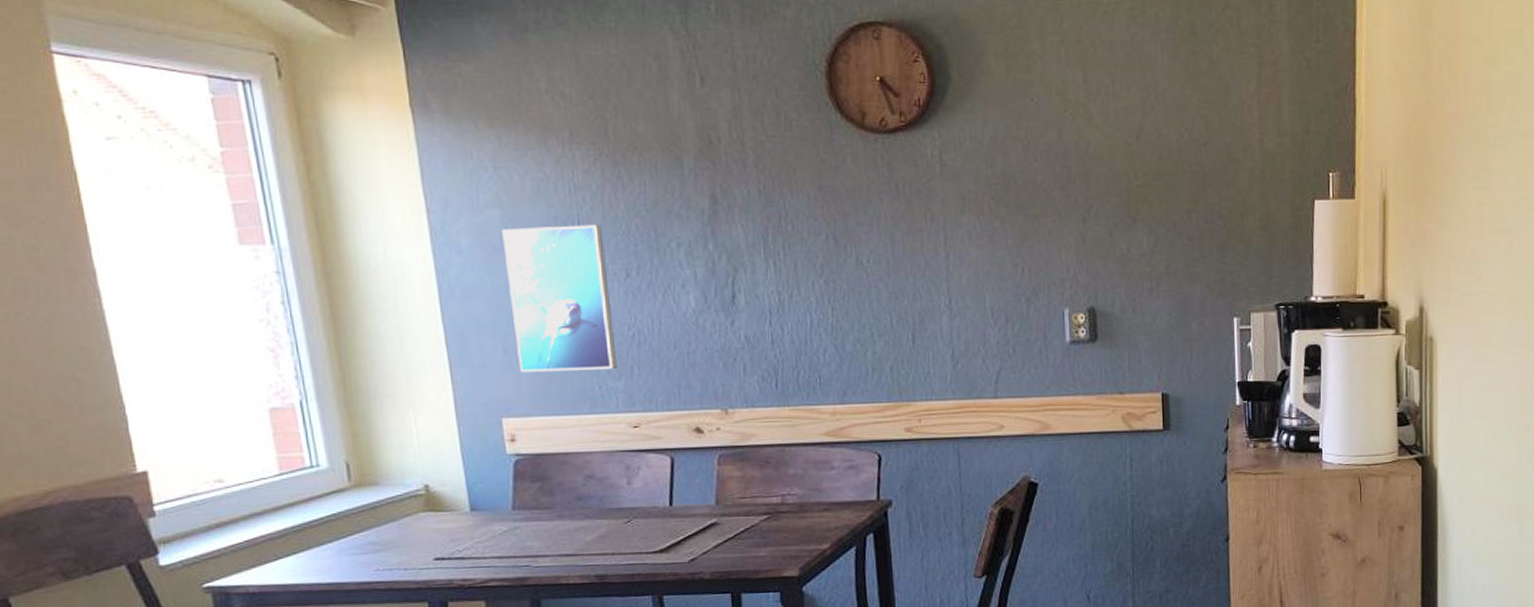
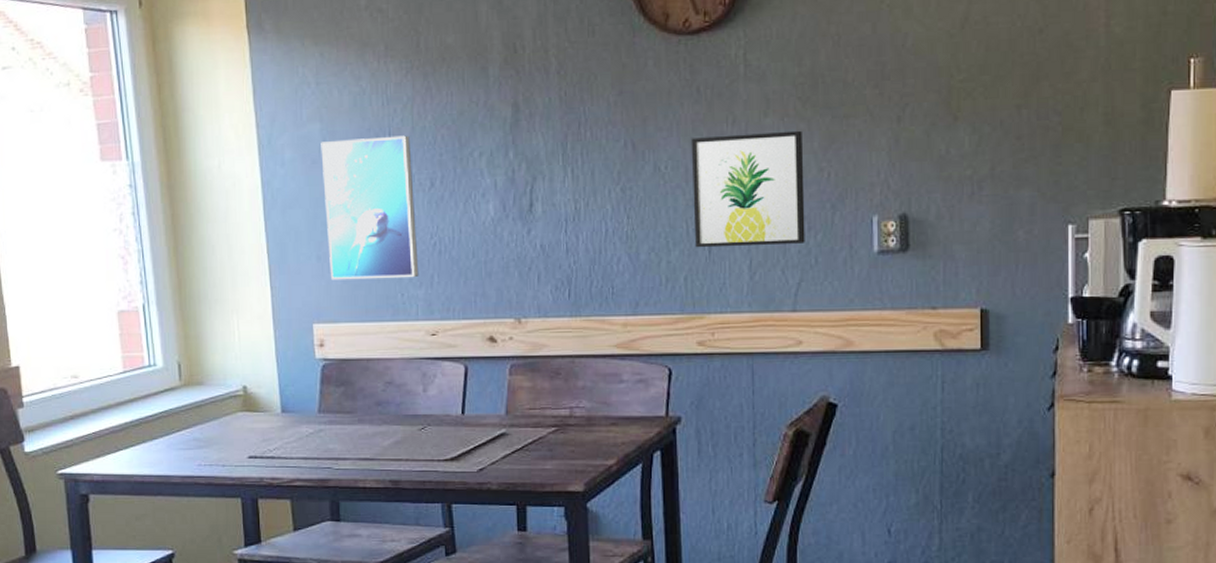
wall art: none [891,228,1003,339] -> present [691,130,805,248]

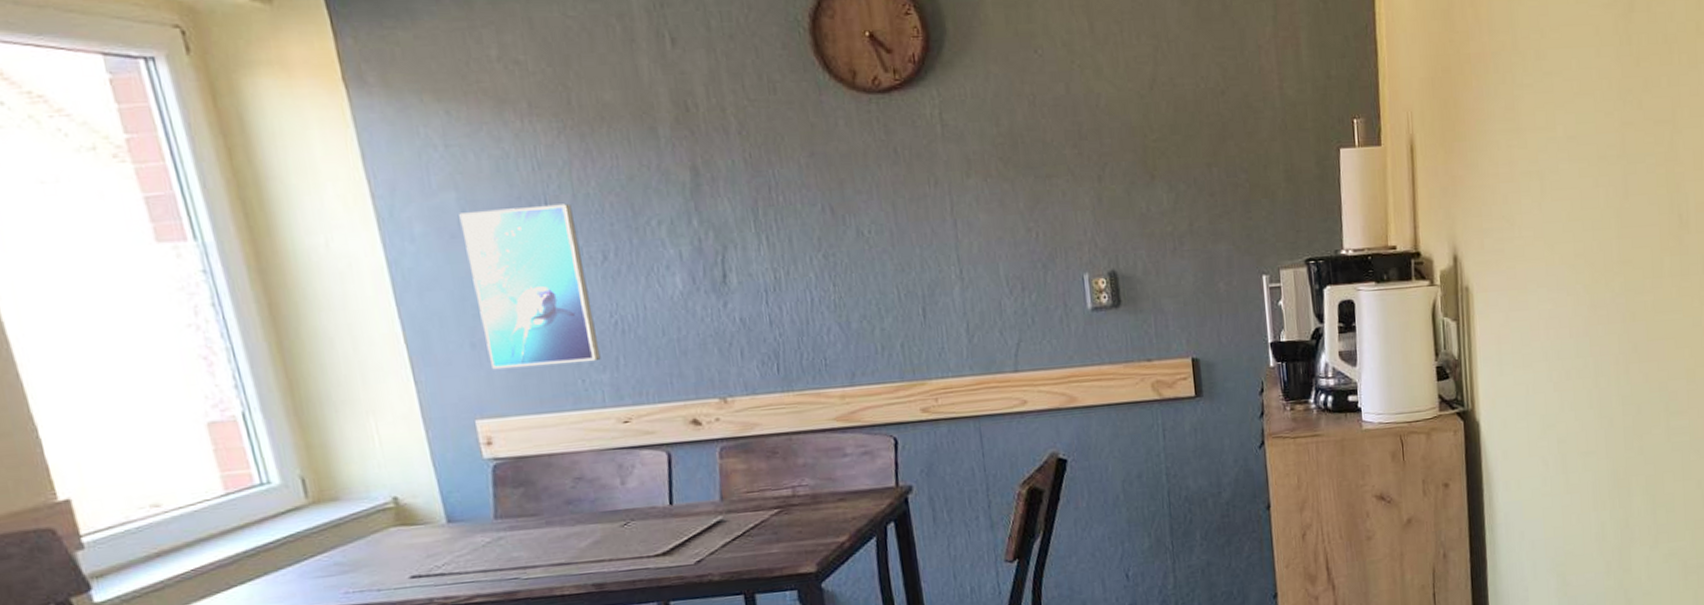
wall art: present [691,130,805,248] -> none [893,191,1020,314]

